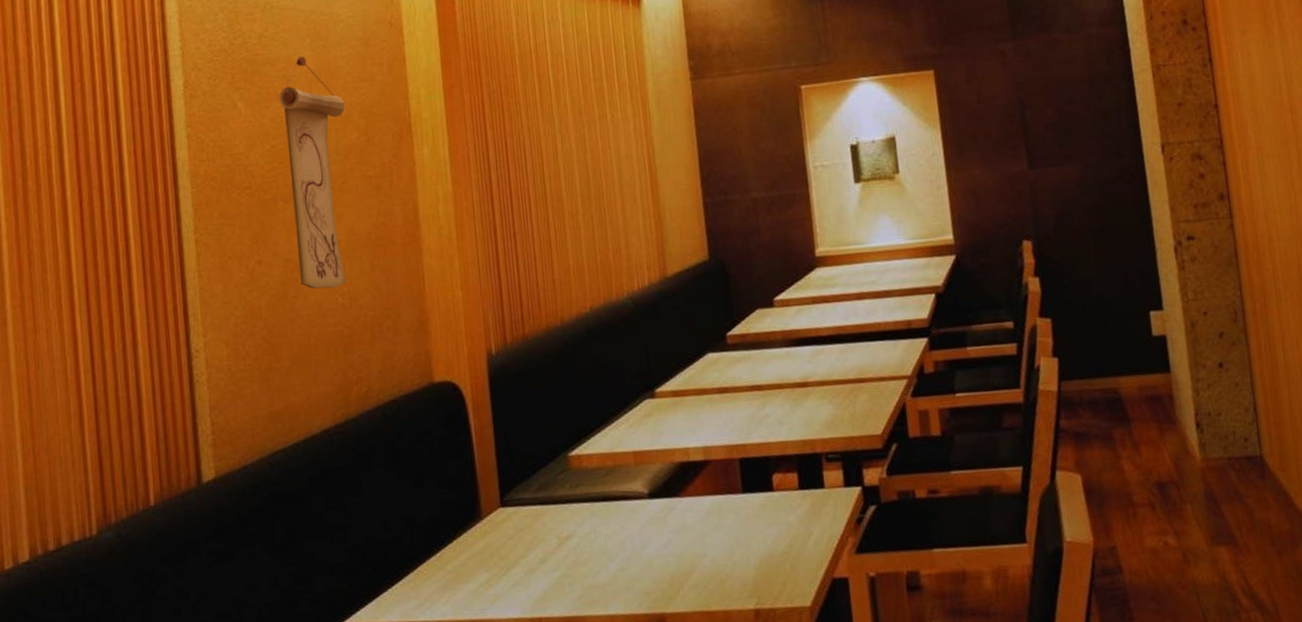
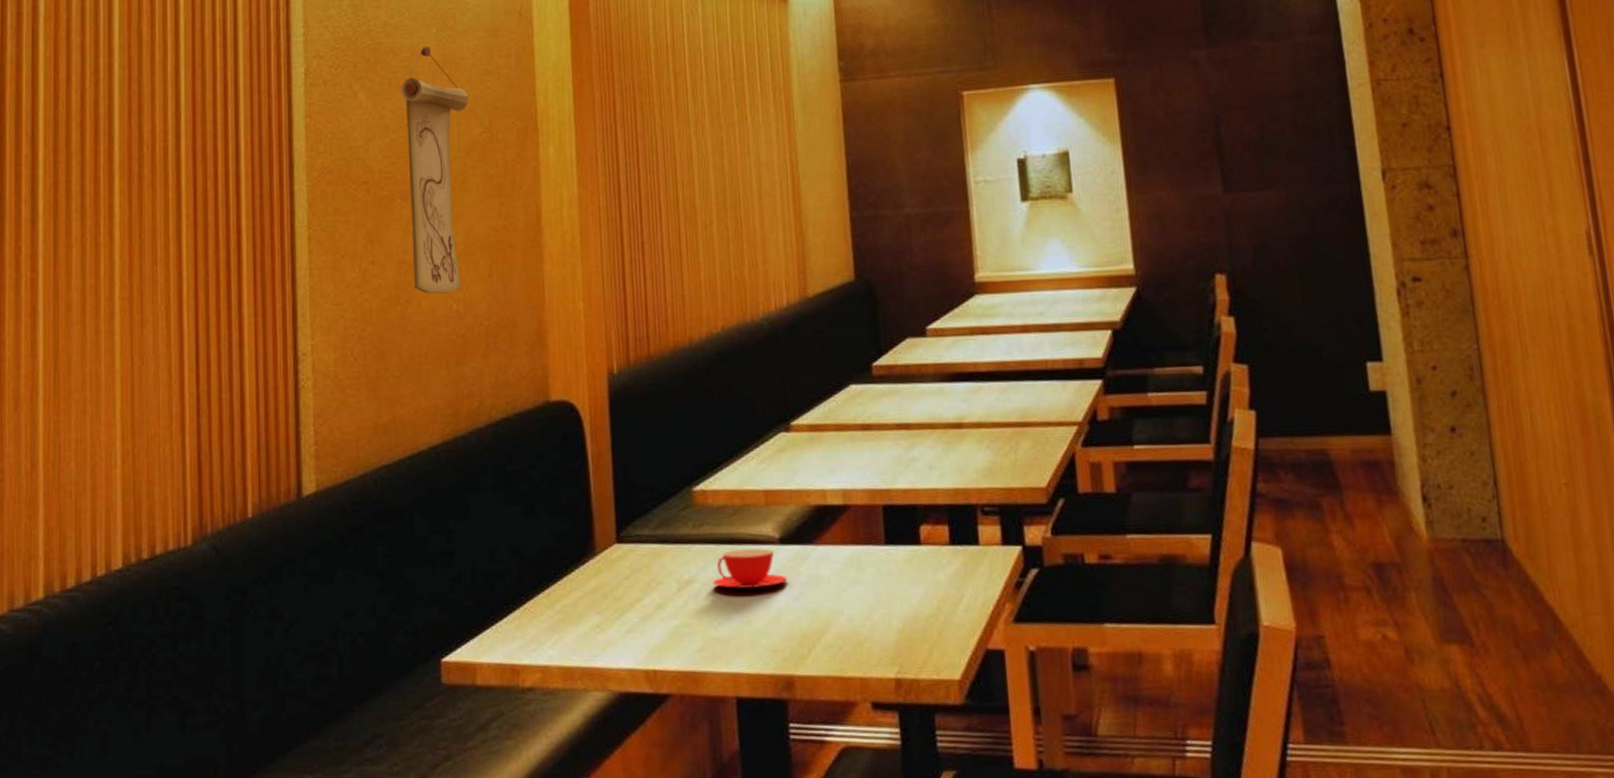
teacup: none [590,503,656,541] -> present [713,548,787,589]

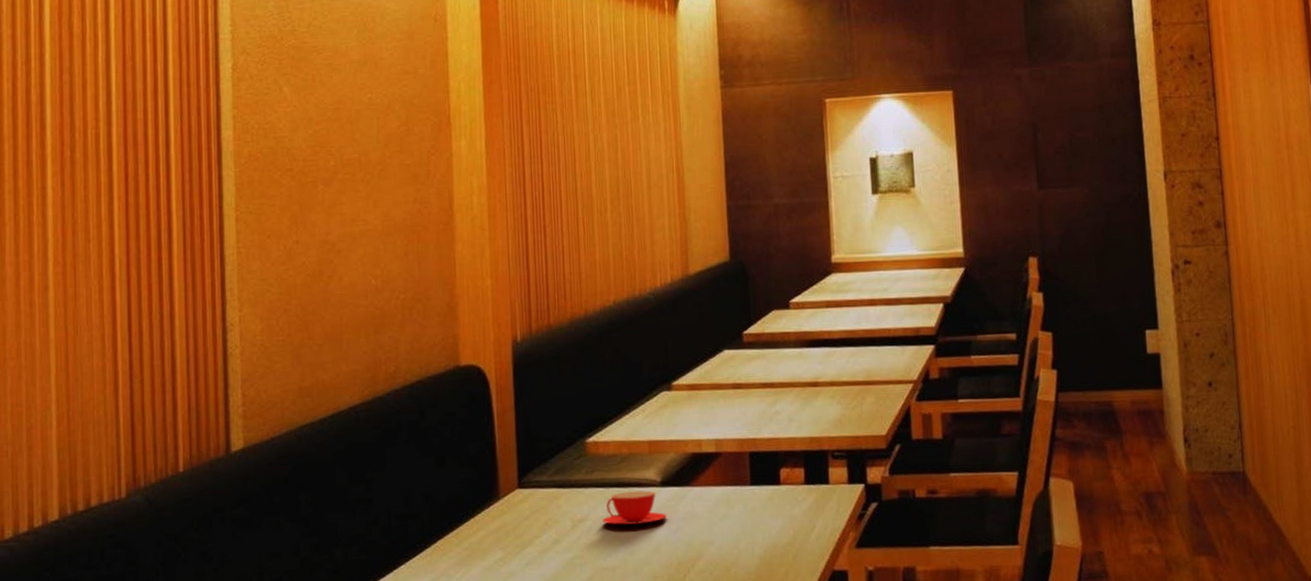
wall scroll: present [401,46,469,294] -> none [324,46,388,271]

